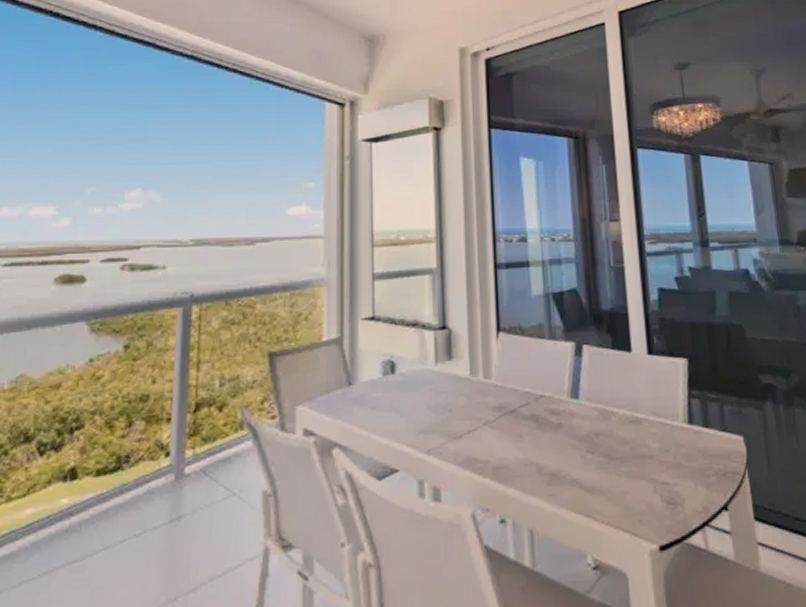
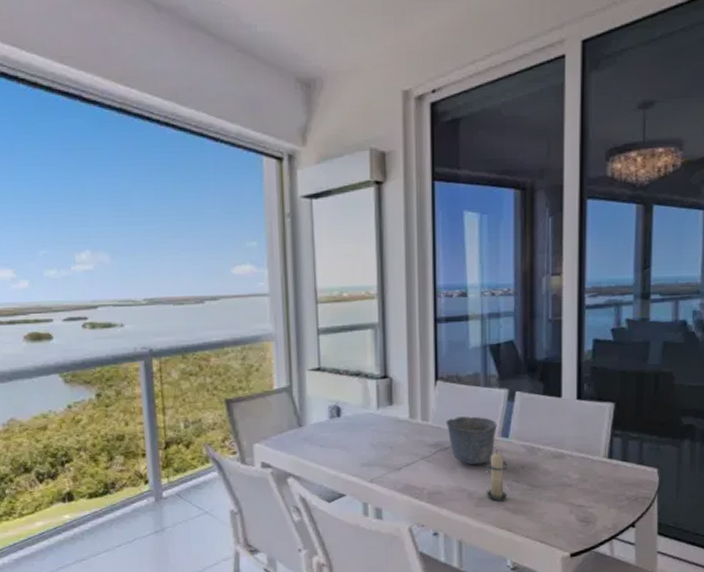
cup: none [510,373,566,433] -> present [446,416,497,465]
candle: none [556,413,583,477] -> present [486,449,508,501]

